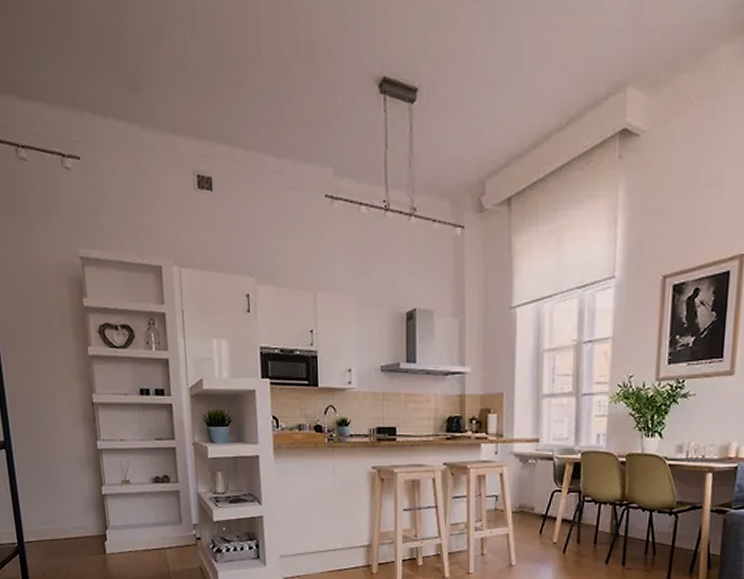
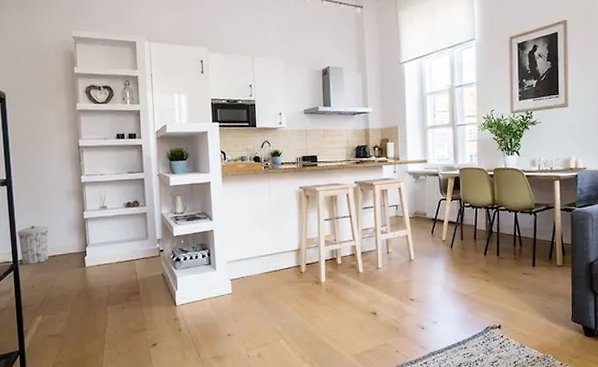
trash can: none [21,500,61,548] -> present [17,225,49,265]

